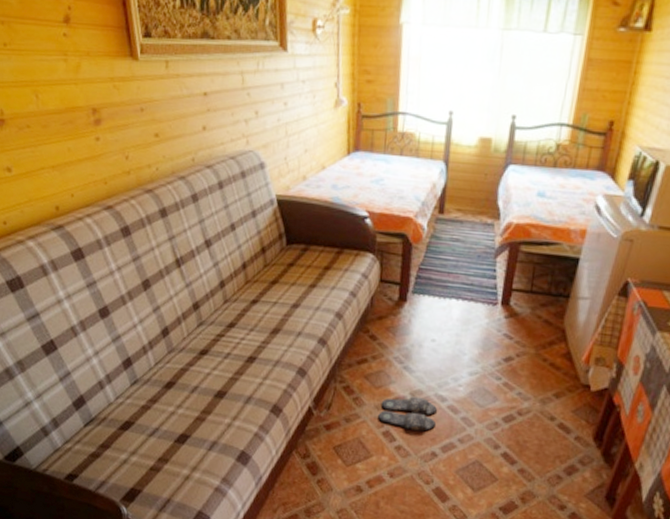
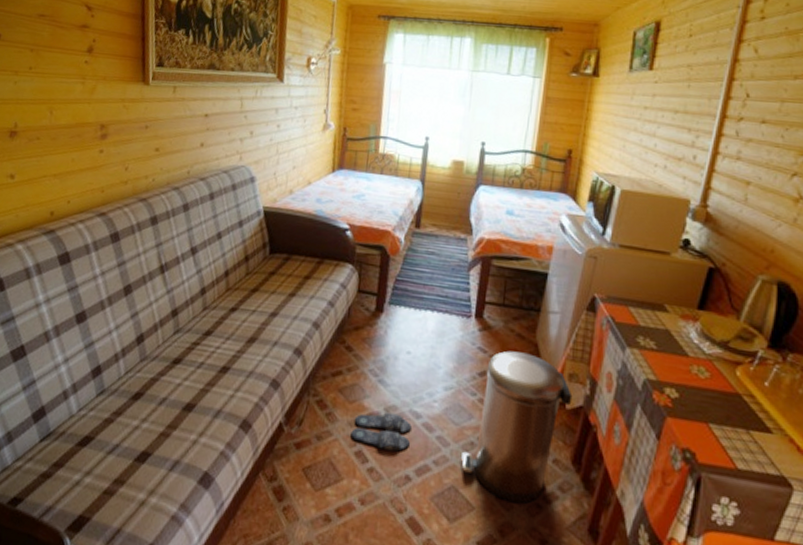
pedal bin: none [485,337,598,476] -> present [461,350,573,505]

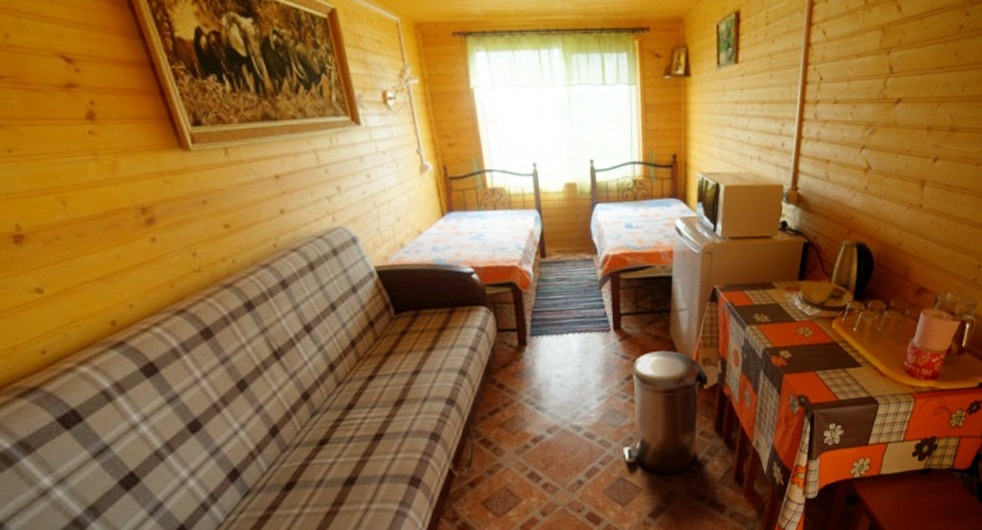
slippers: present [351,412,411,452] -> none [520,431,576,466]

